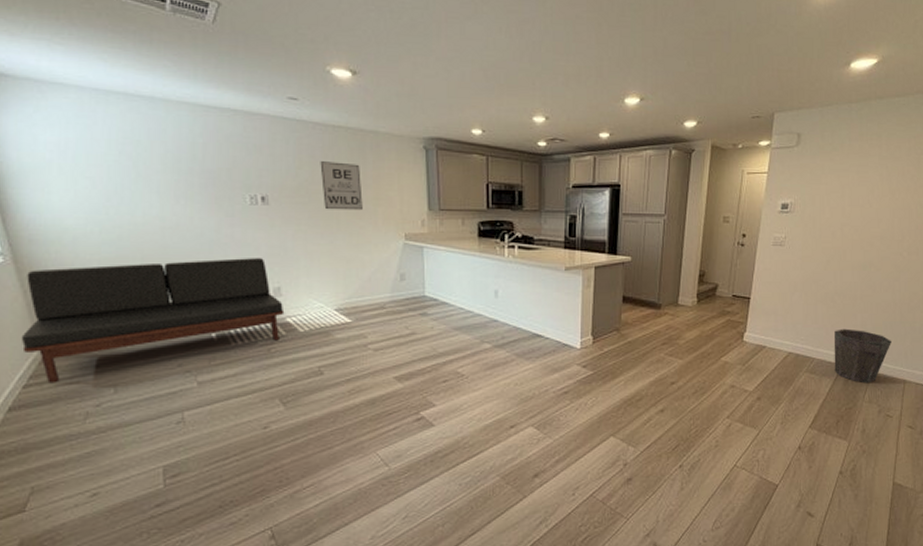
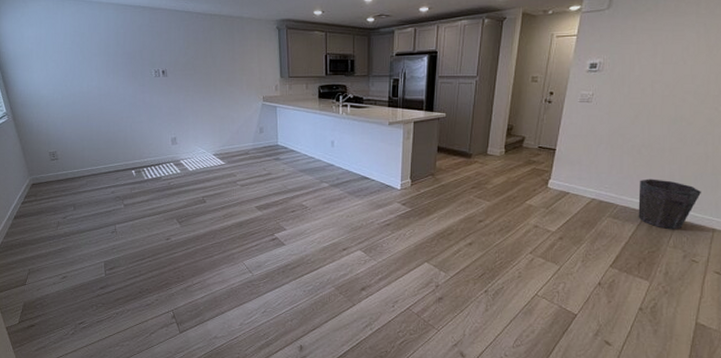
sofa: present [21,258,285,384] -> none [19,116,179,202]
wall art: present [320,161,363,211] -> none [202,42,232,79]

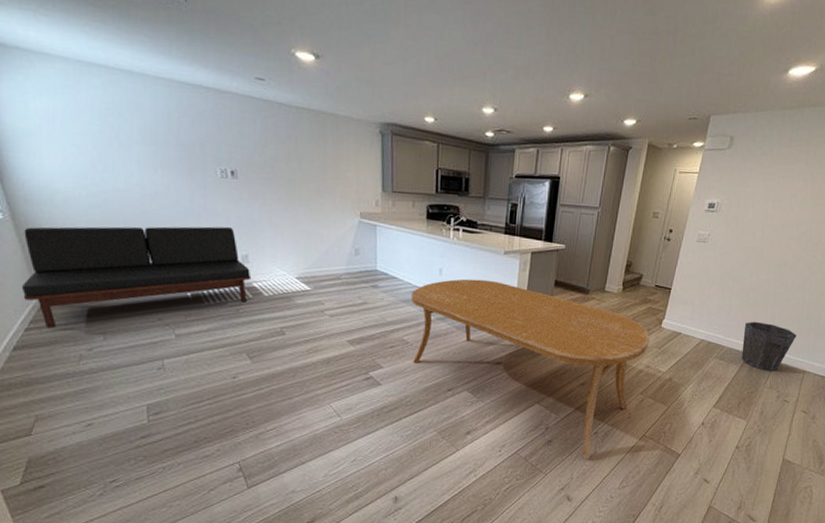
sofa: none [19,116,179,202] -> present [21,226,252,328]
dining table: none [307,149,537,316] -> present [411,279,650,458]

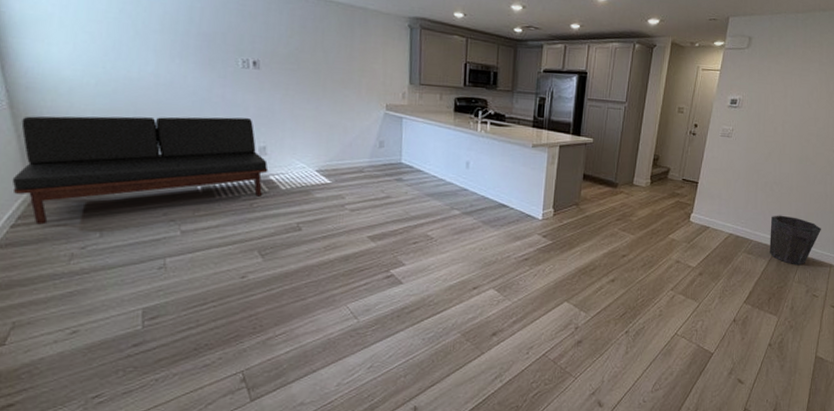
dining table: present [411,279,650,458] -> none [436,172,679,359]

